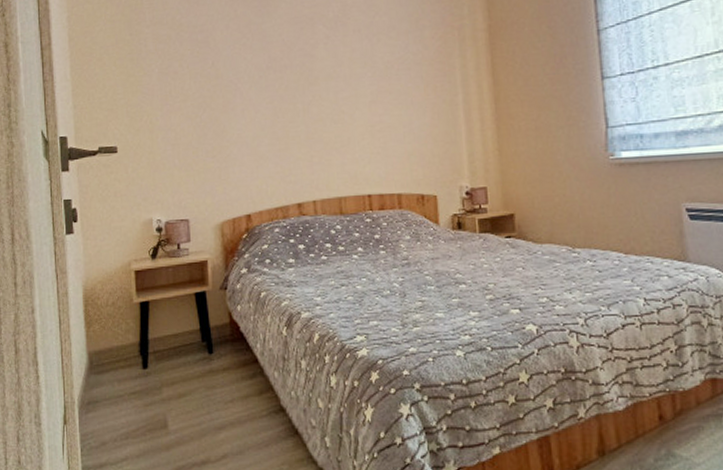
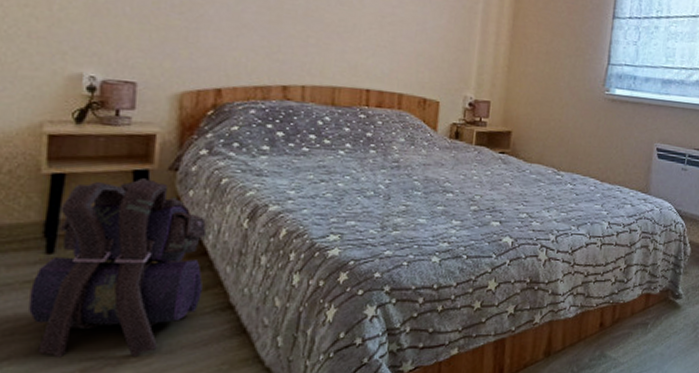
backpack: none [135,299,258,458] -> present [29,178,207,358]

